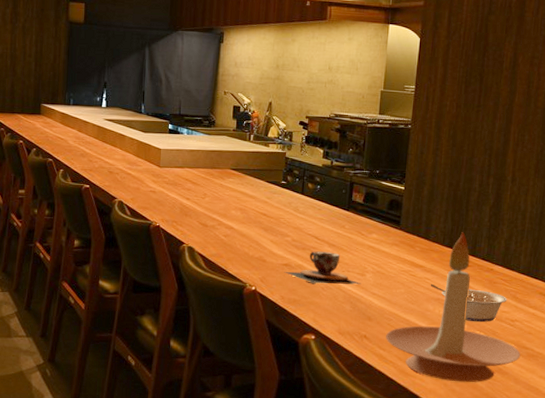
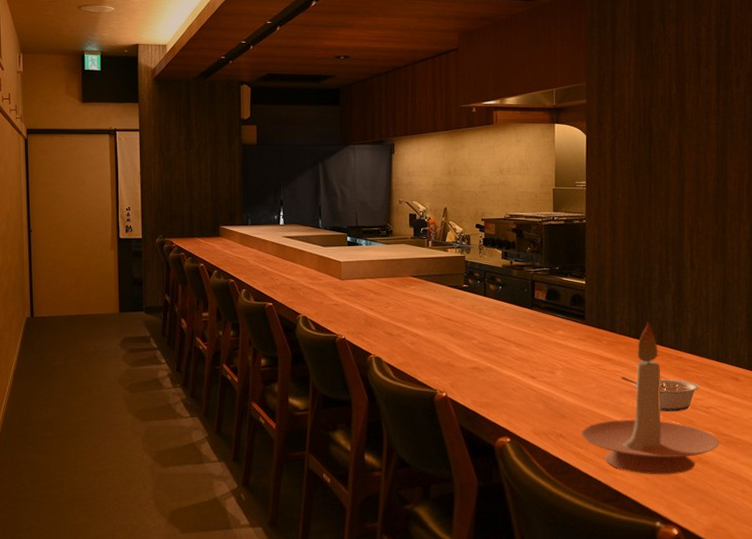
teacup: present [284,251,362,285] -> none [473,352,552,386]

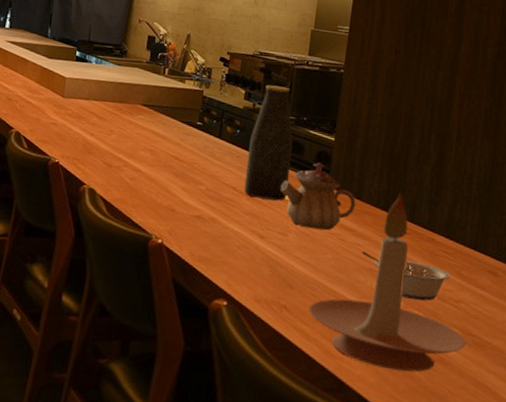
bottle: none [511,242,550,344] -> present [244,85,293,201]
teapot: none [543,305,611,364] -> present [280,162,356,231]

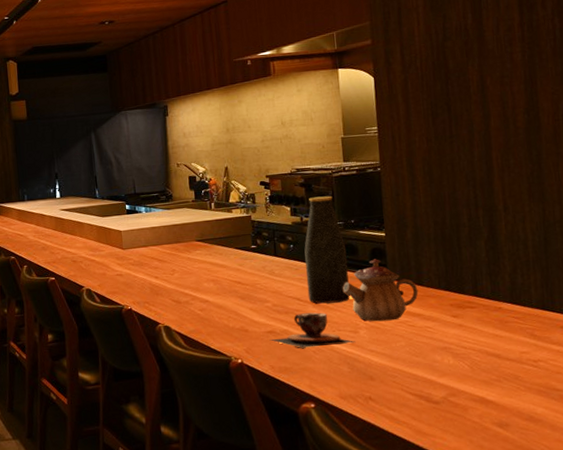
teacup: none [195,203,283,246] -> present [269,312,356,349]
candle holder: present [309,194,467,372] -> none [393,272,553,437]
legume: present [361,250,451,301] -> none [433,332,525,368]

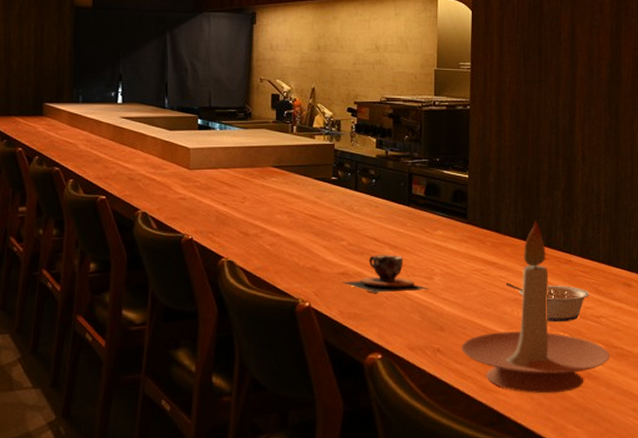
bottle: present [304,196,350,304] -> none [385,130,429,246]
teapot: present [342,259,419,322] -> none [421,201,495,268]
candle holder: none [393,272,553,437] -> present [462,221,610,394]
legume: none [433,332,525,368] -> present [505,282,590,322]

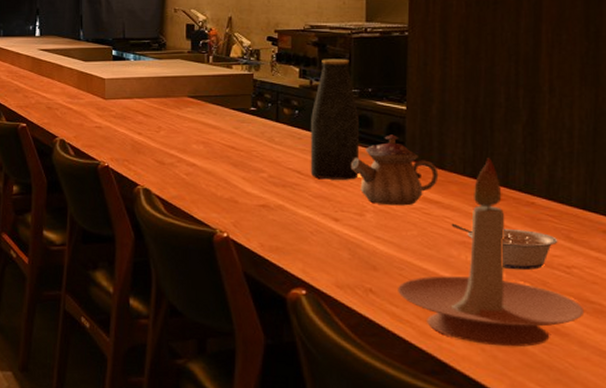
teacup: present [341,255,430,294] -> none [261,188,361,228]
bottle: none [385,130,429,246] -> present [310,59,360,180]
teapot: none [421,201,495,268] -> present [350,135,439,206]

